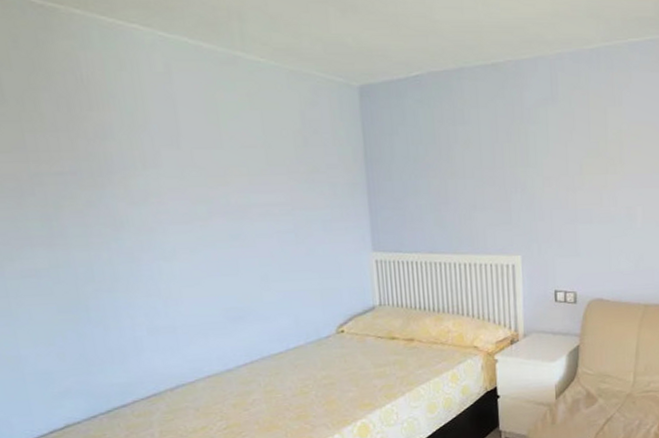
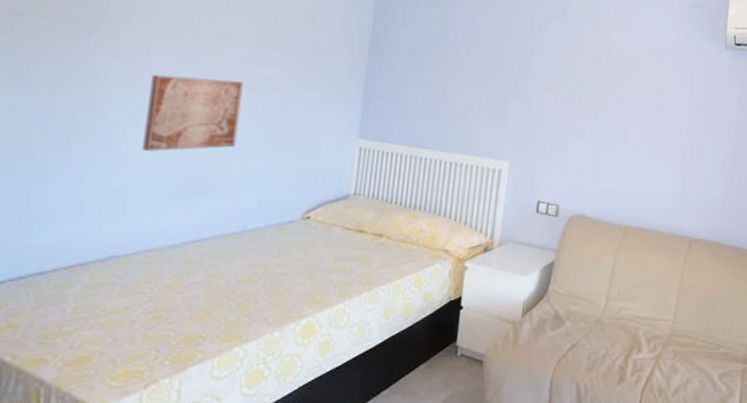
wall art: none [169,212,262,288] -> present [142,74,243,151]

